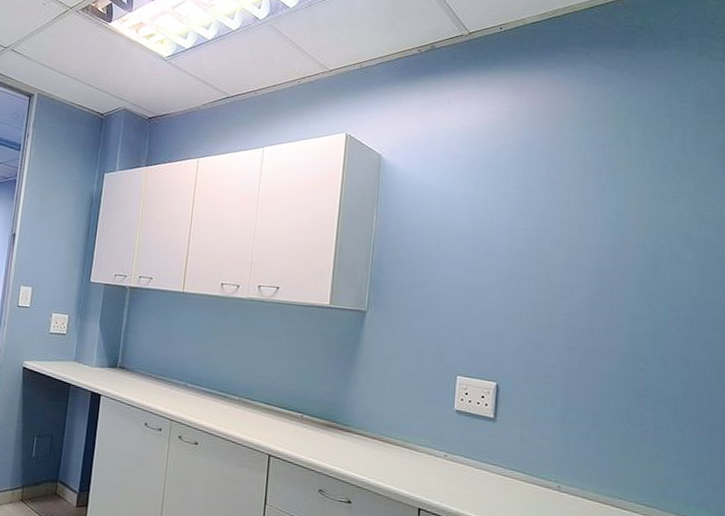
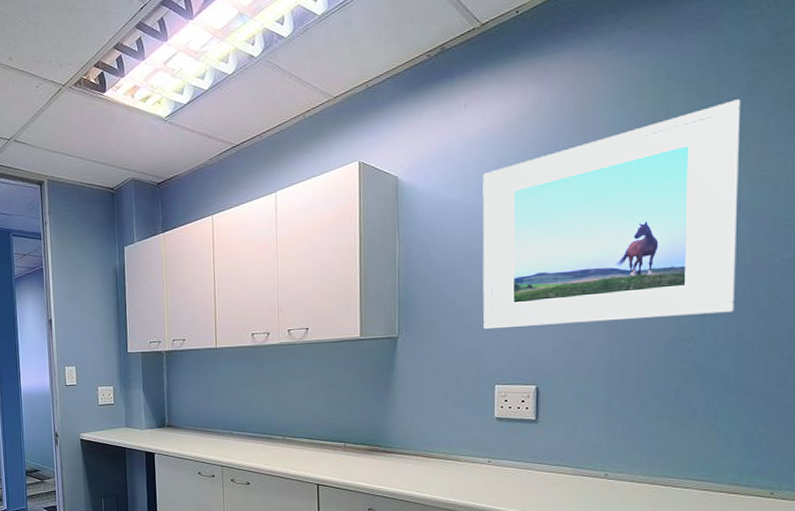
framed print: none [450,142,691,339] -> present [482,99,741,330]

